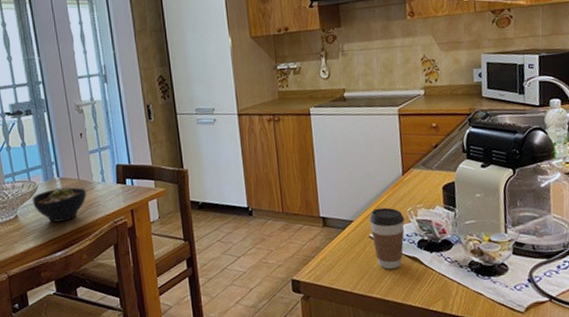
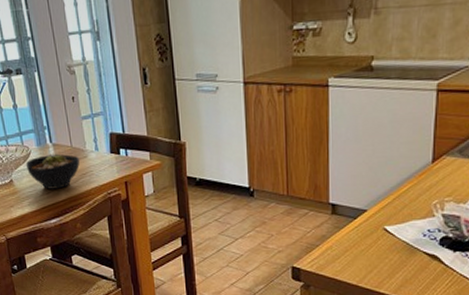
coffee cup: present [369,207,405,270] -> none [386,198,428,266]

